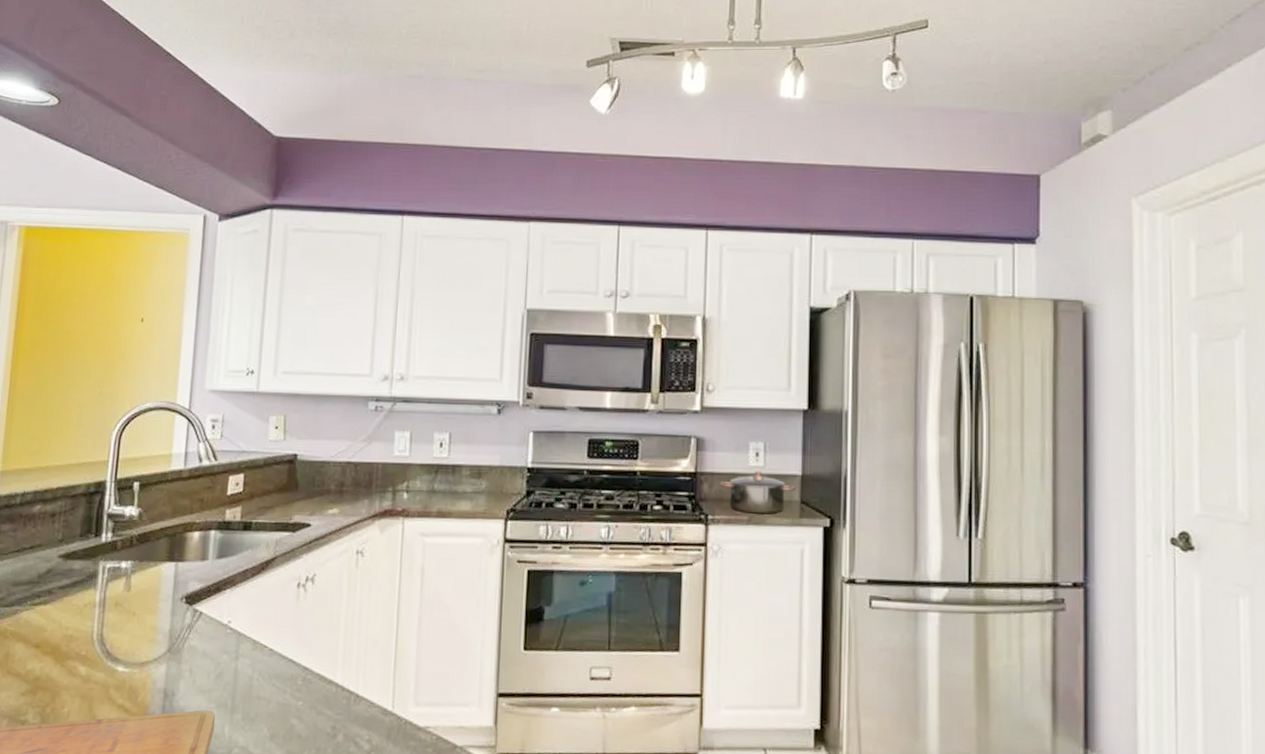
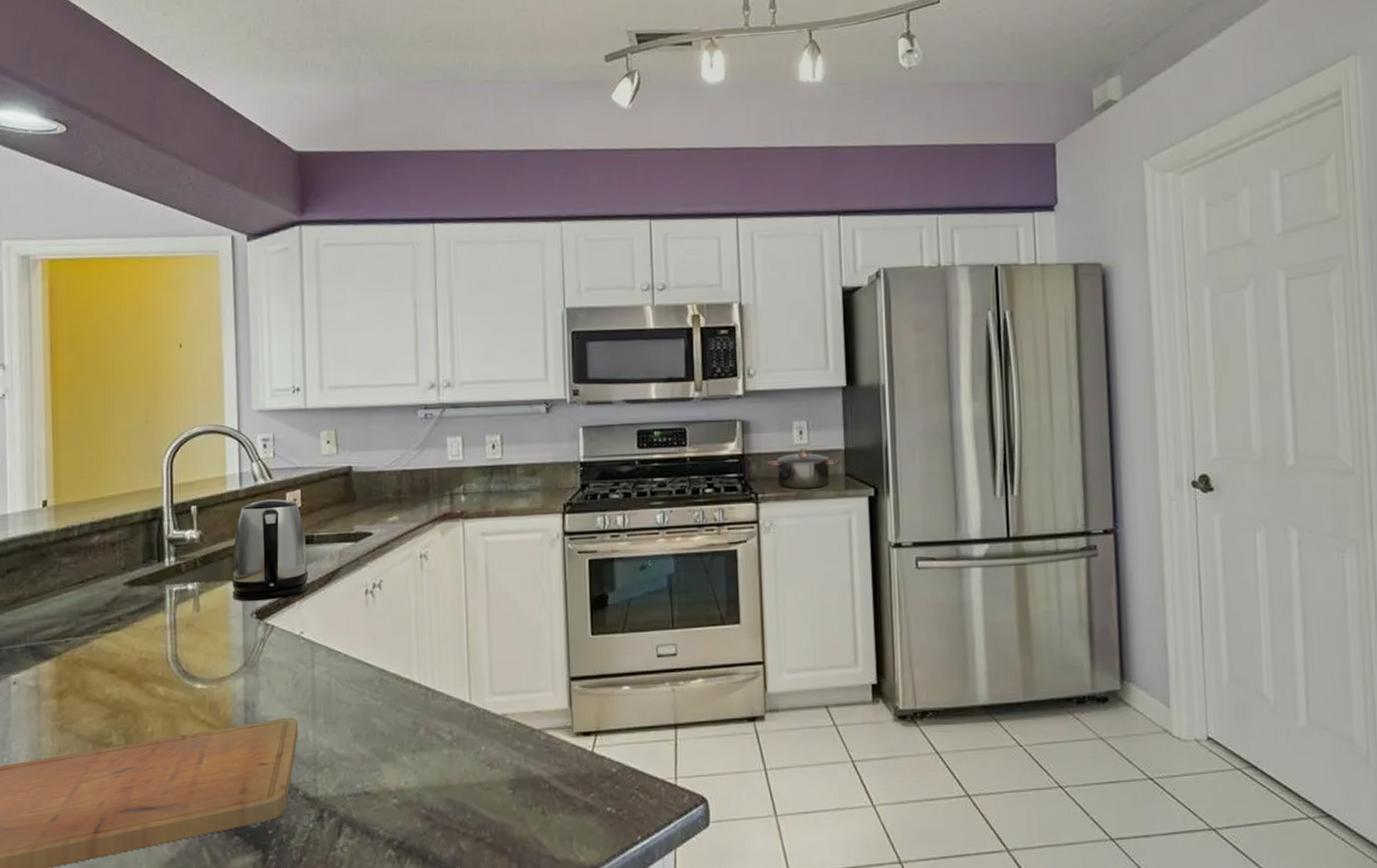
kettle: none [164,481,244,586] -> present [232,499,309,602]

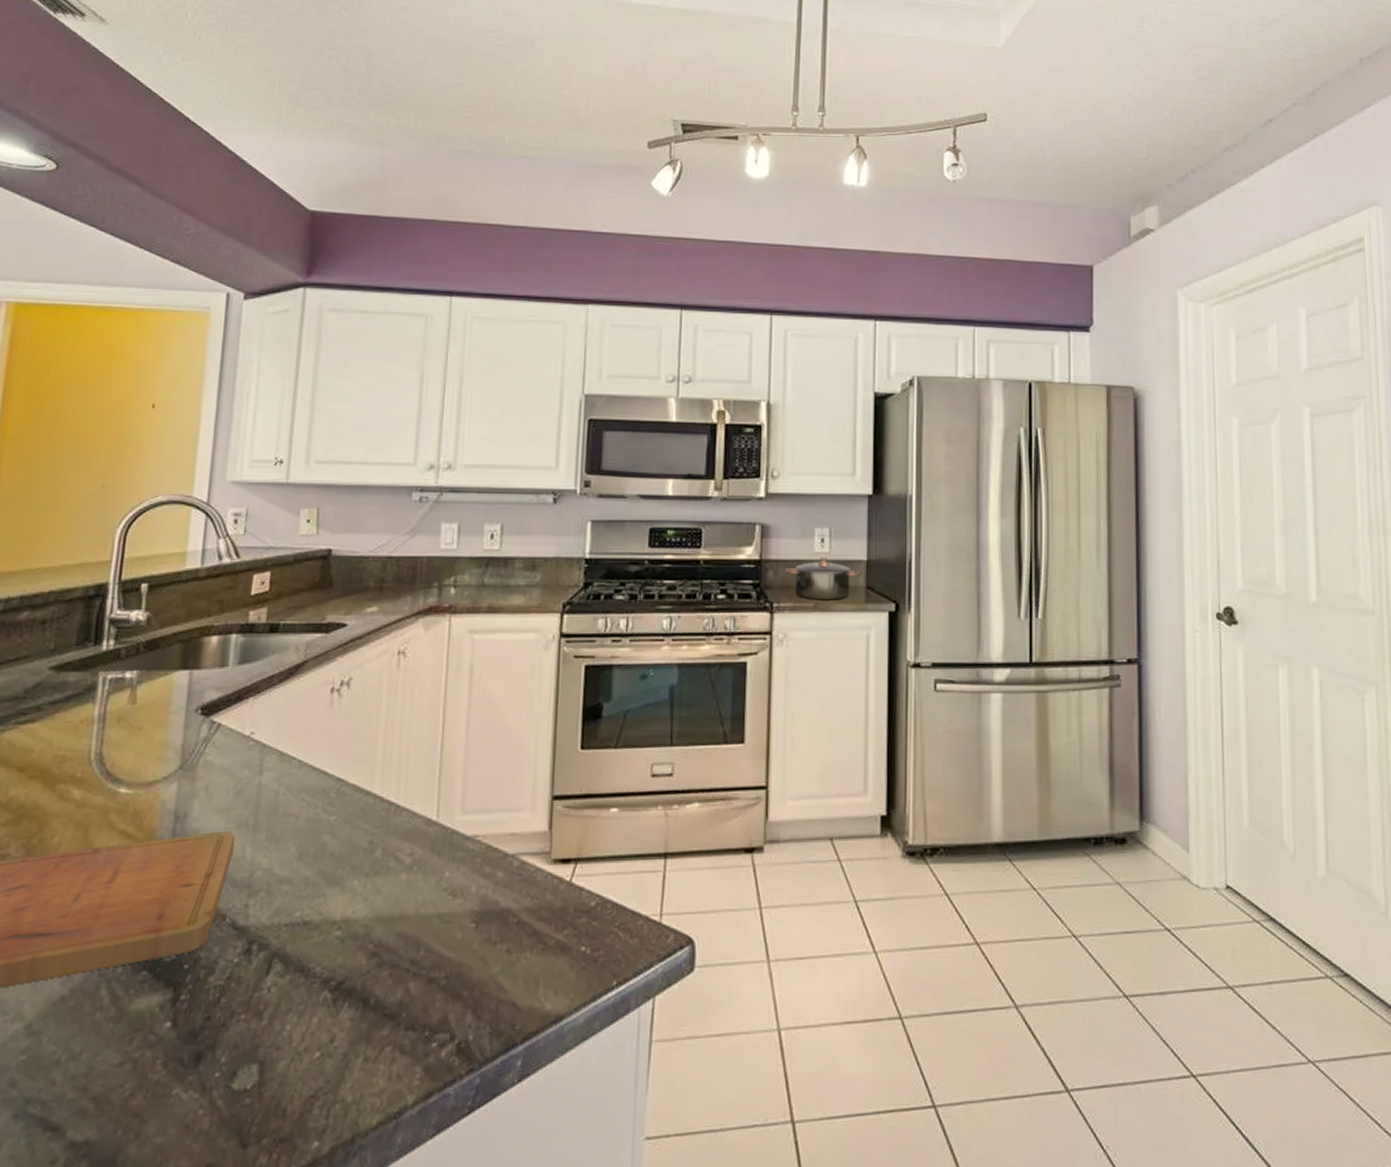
kettle: present [232,499,309,602] -> none [176,581,270,696]

